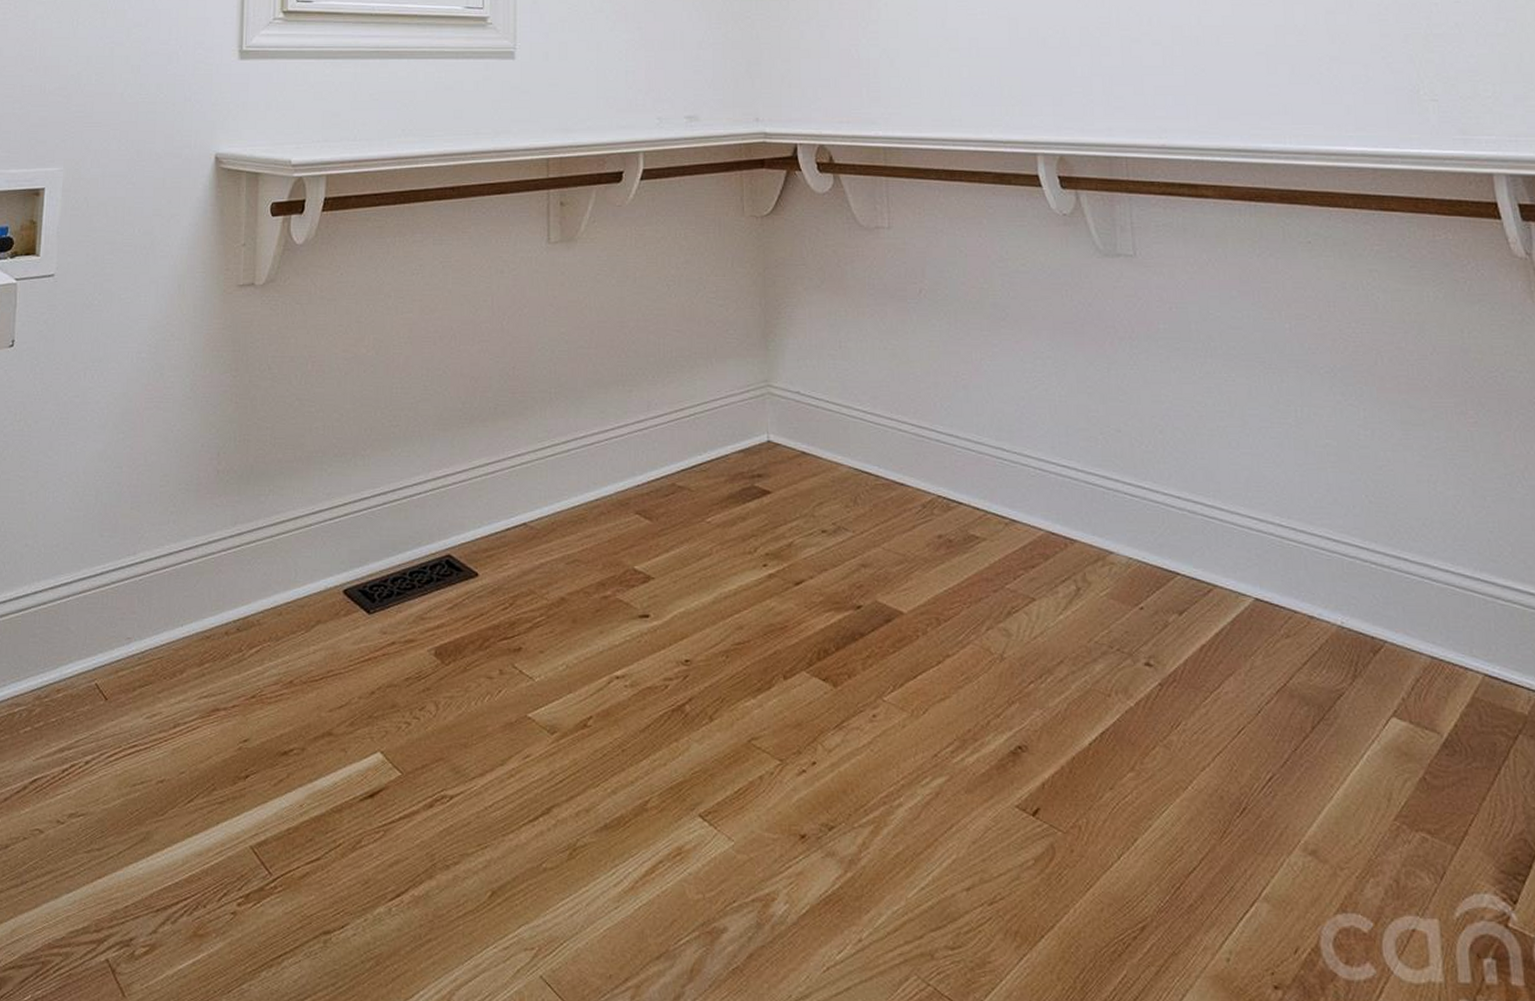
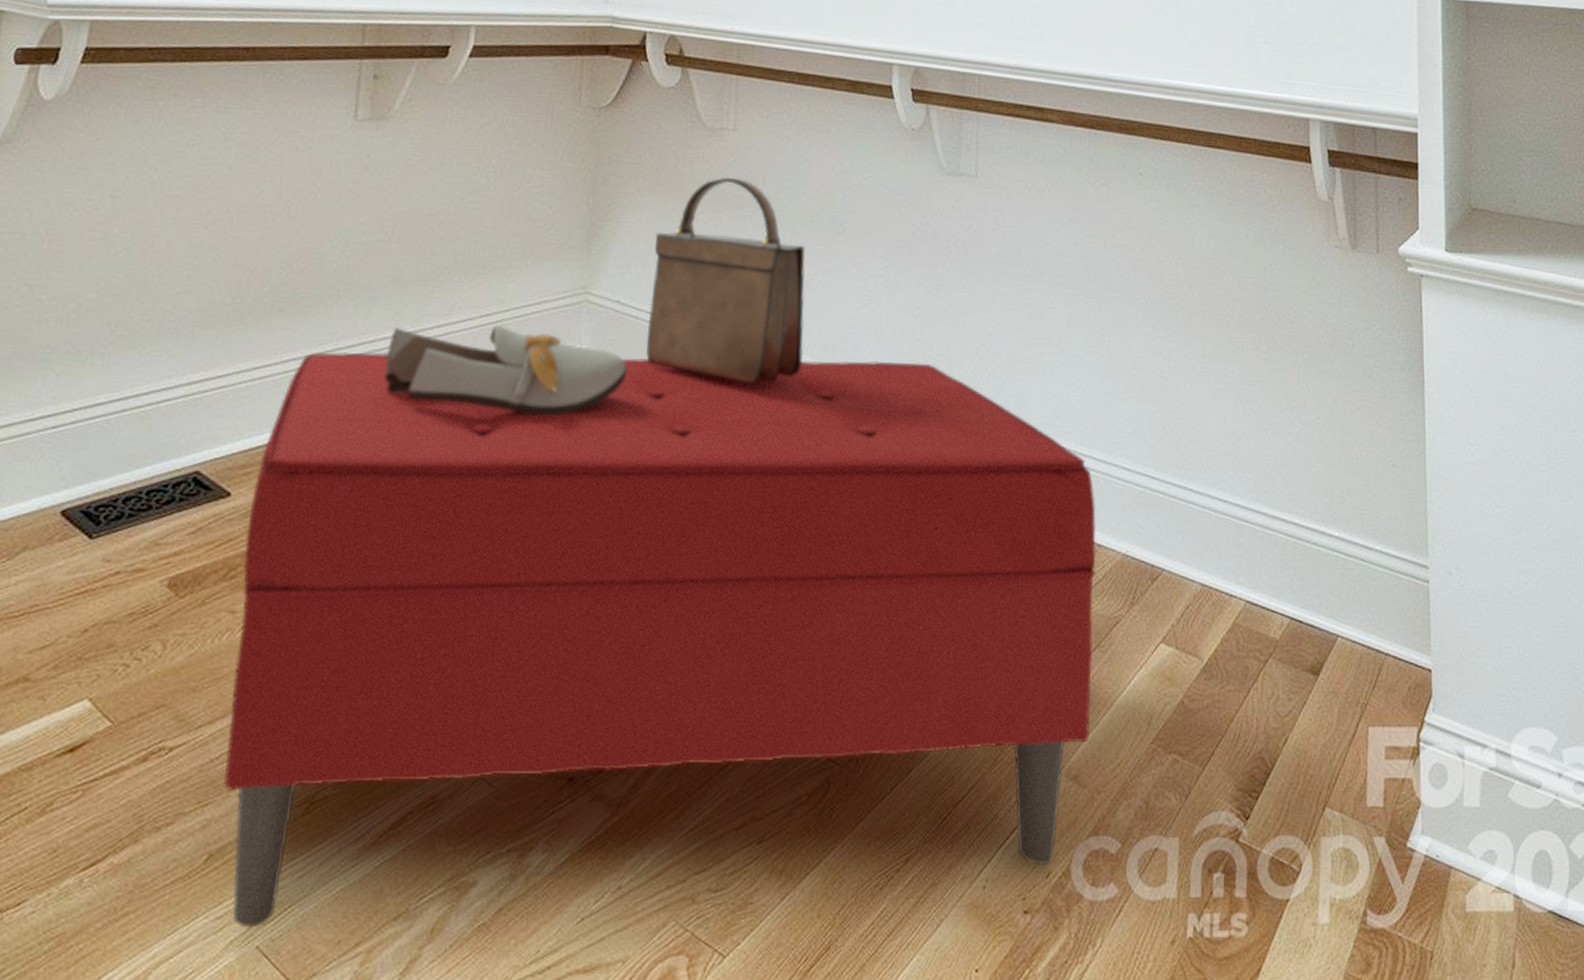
bench: none [495,439,1324,959] -> present [223,351,1097,928]
shoe: none [597,418,814,500] -> present [385,324,628,416]
handbag: none [826,272,981,466] -> present [645,176,805,385]

